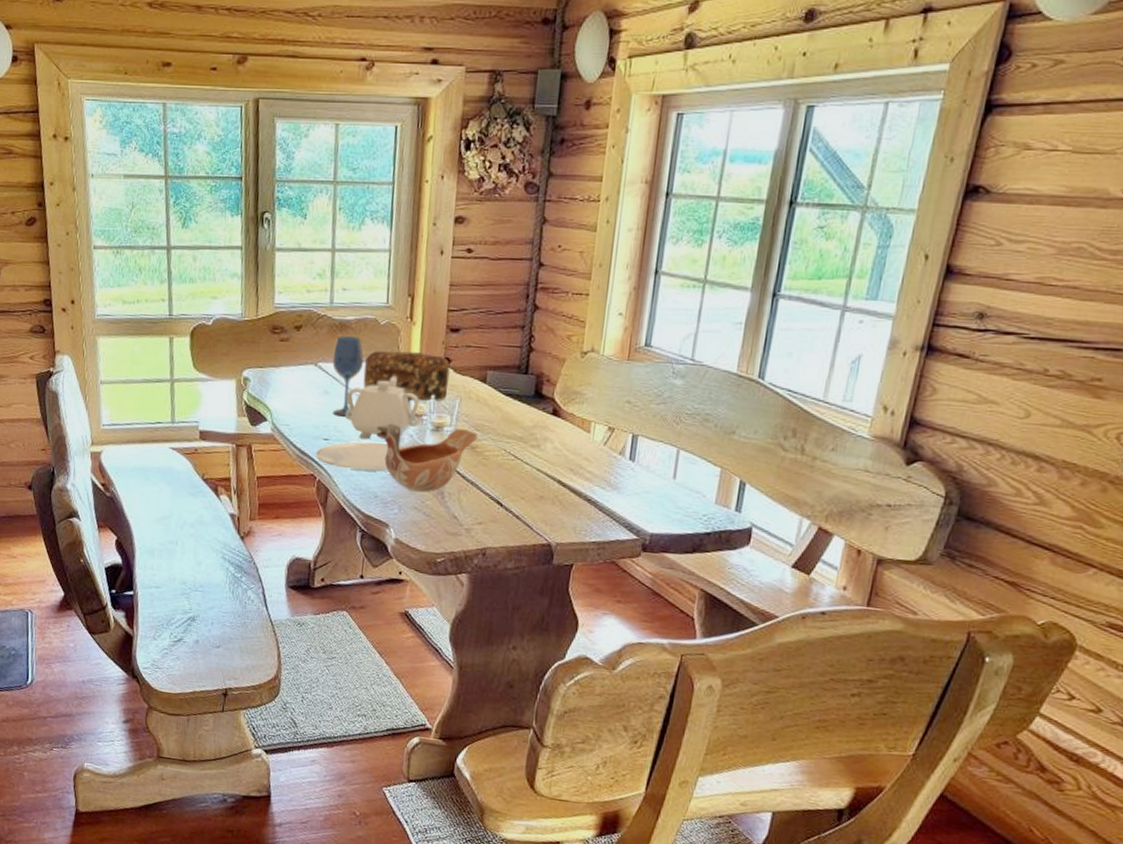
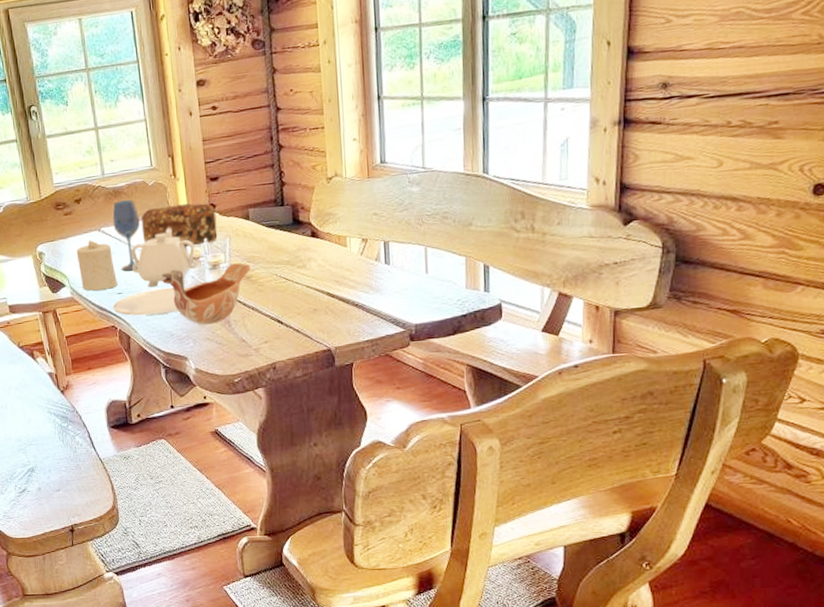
candle: none [285,373,326,433] -> present [76,239,117,291]

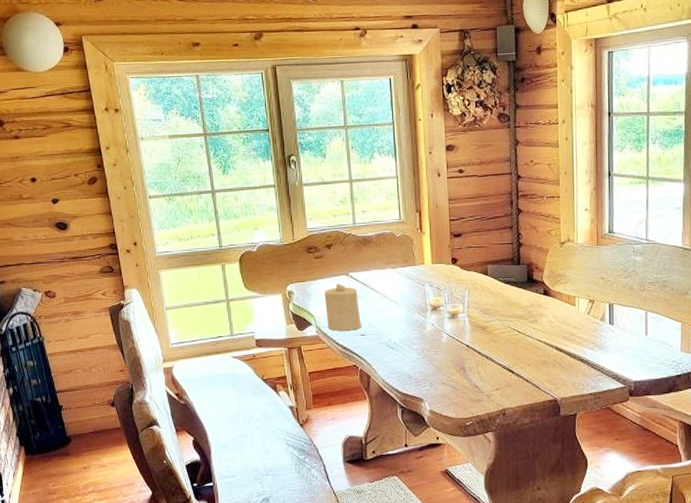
wineglass: present [112,200,140,271] -> none [360,249,386,315]
plate: present [112,287,190,316] -> none [355,332,429,358]
teapot: present [131,228,198,288] -> none [376,278,438,332]
bread loaf: present [140,203,217,247] -> none [387,256,458,296]
ceramic bowl: present [161,263,251,325] -> none [403,314,487,370]

